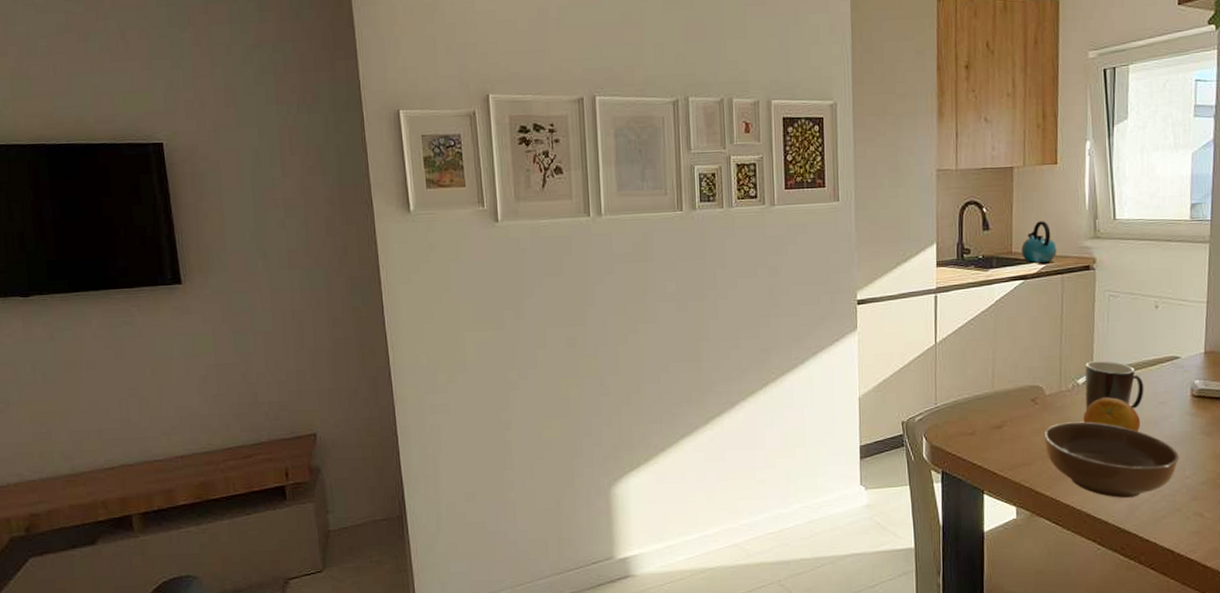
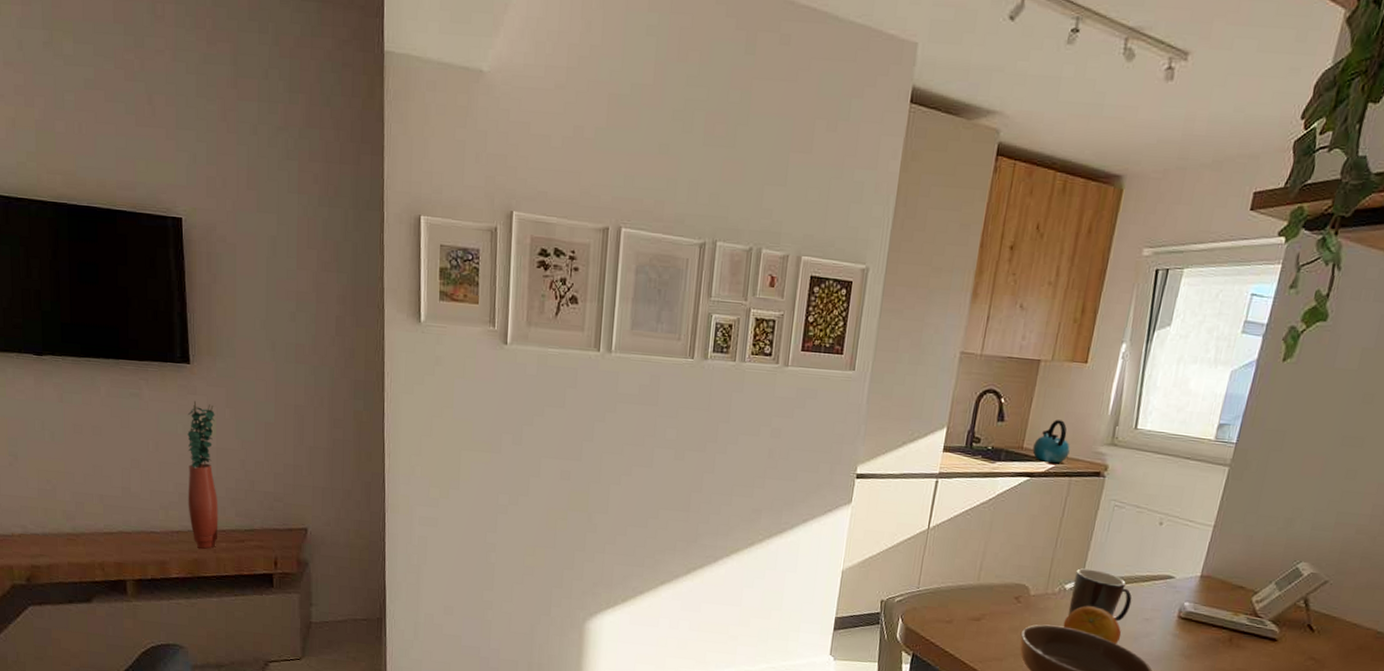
vase: none [183,320,224,470] -> present [187,400,218,549]

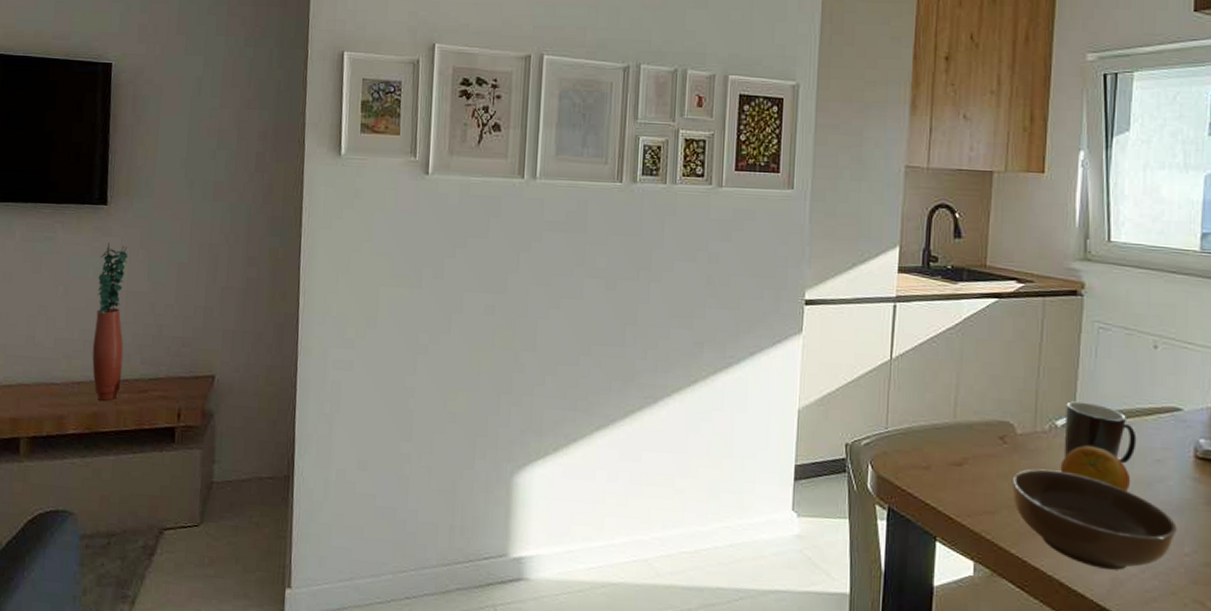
kettle: present [1032,420,1070,464] -> none [997,234,1039,283]

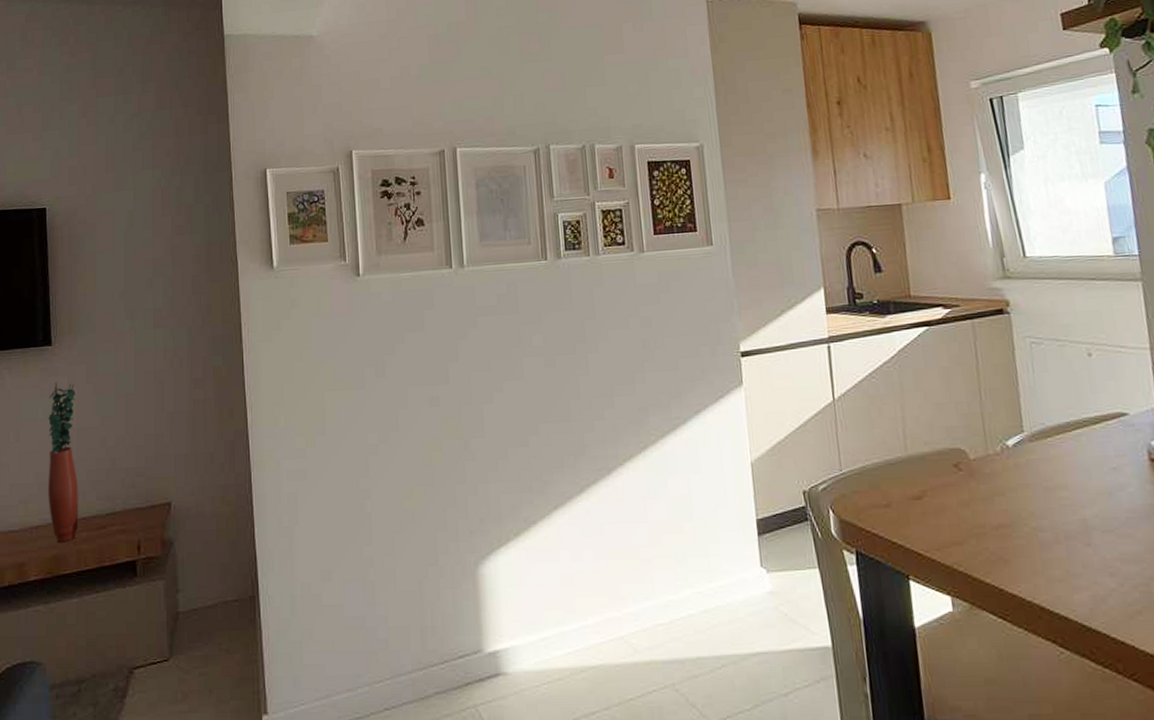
bowl: present [1011,469,1177,570] -> none [973,491,1147,587]
fruit: present [1060,445,1131,492] -> none [1019,462,1092,504]
mug: present [1063,401,1137,464] -> none [1012,418,1090,479]

